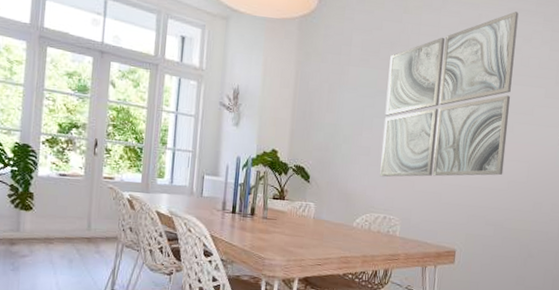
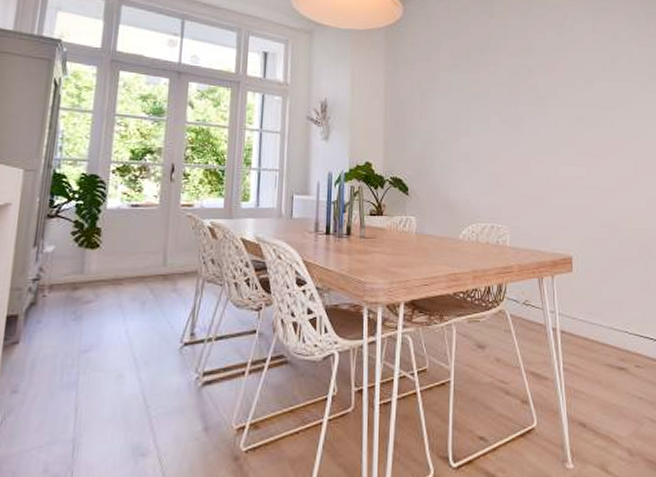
wall art: present [380,11,519,177] -> none [481,11,610,184]

